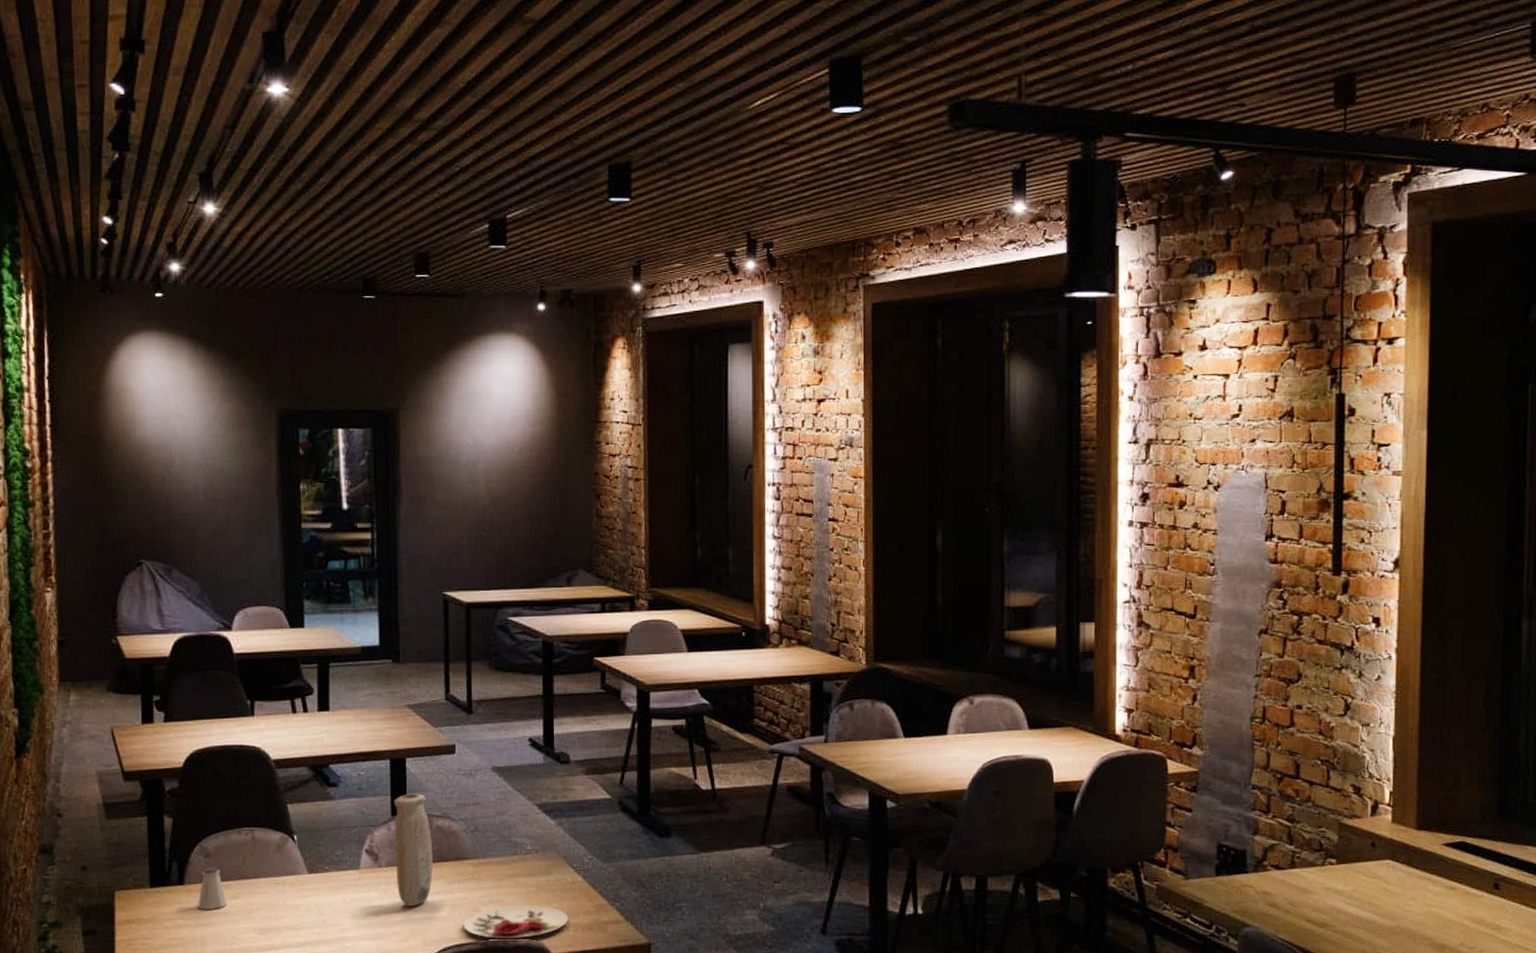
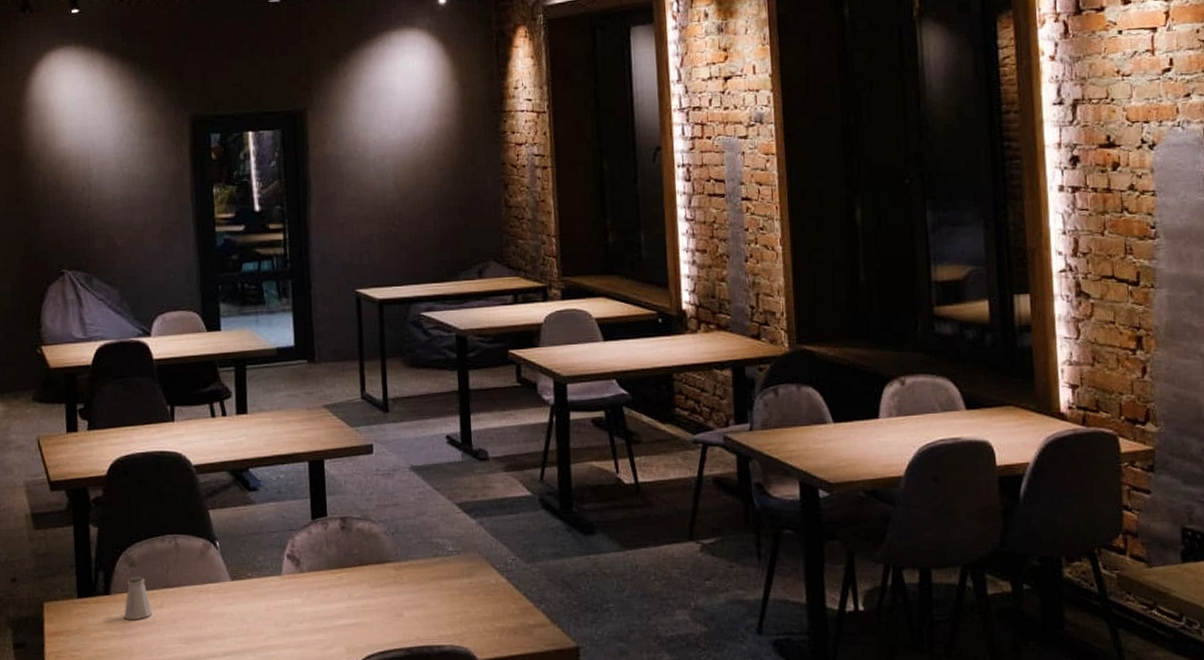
vase: present [394,793,434,906] -> none [314,495,355,613]
plate: present [463,905,569,938] -> none [386,609,494,644]

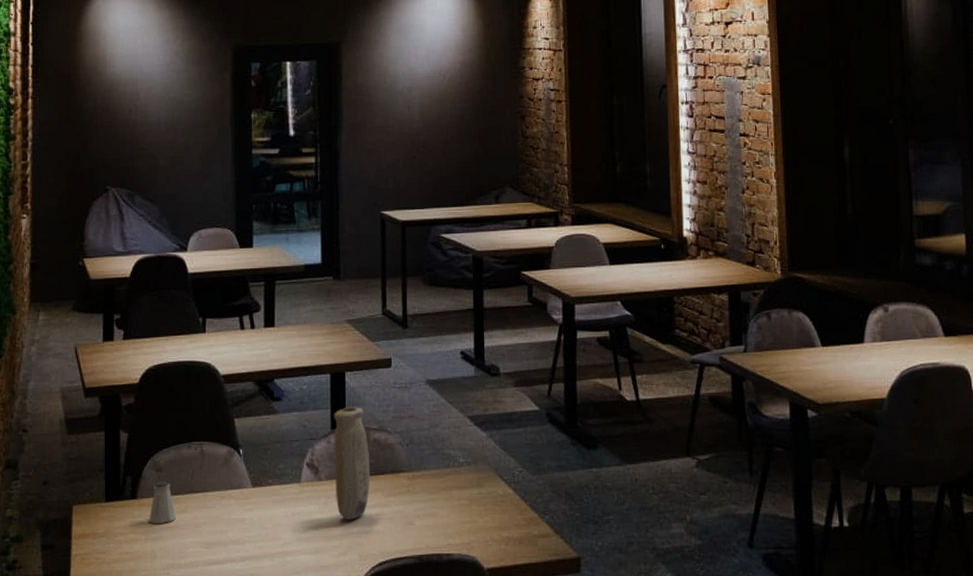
vase: none [314,495,355,613] -> present [334,406,371,520]

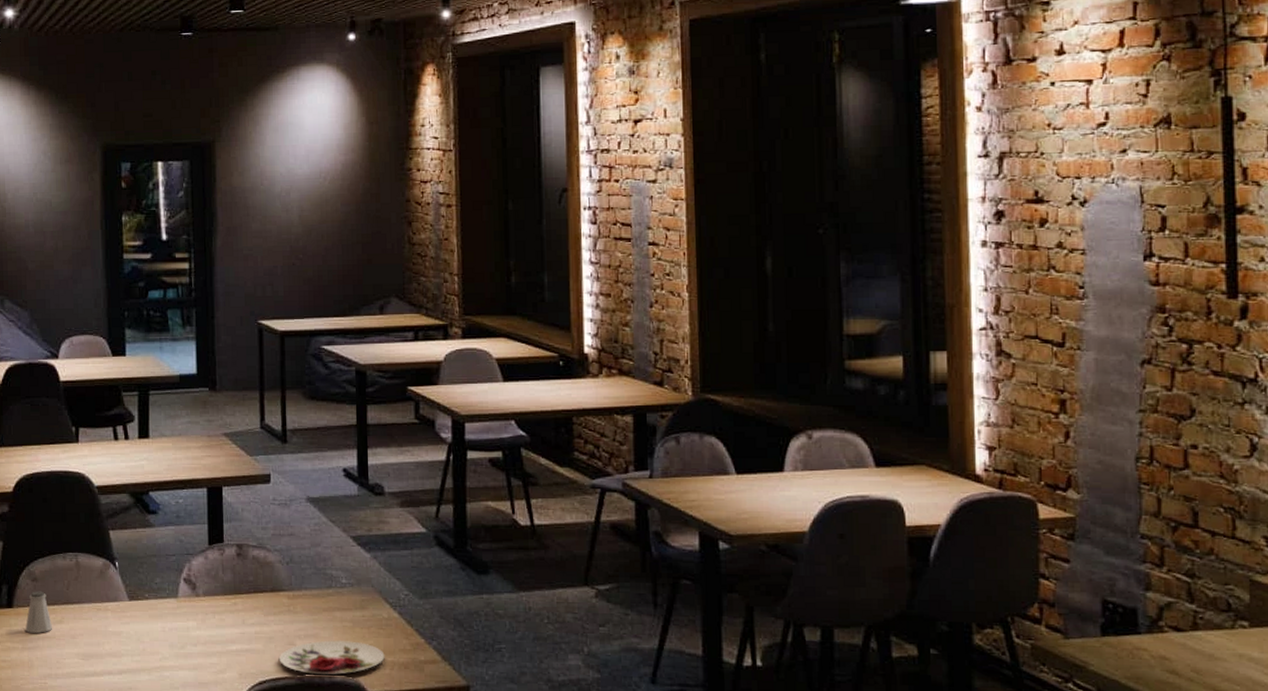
vase: present [334,406,371,520] -> none [211,522,250,638]
plate: none [398,518,500,552] -> present [278,640,385,675]

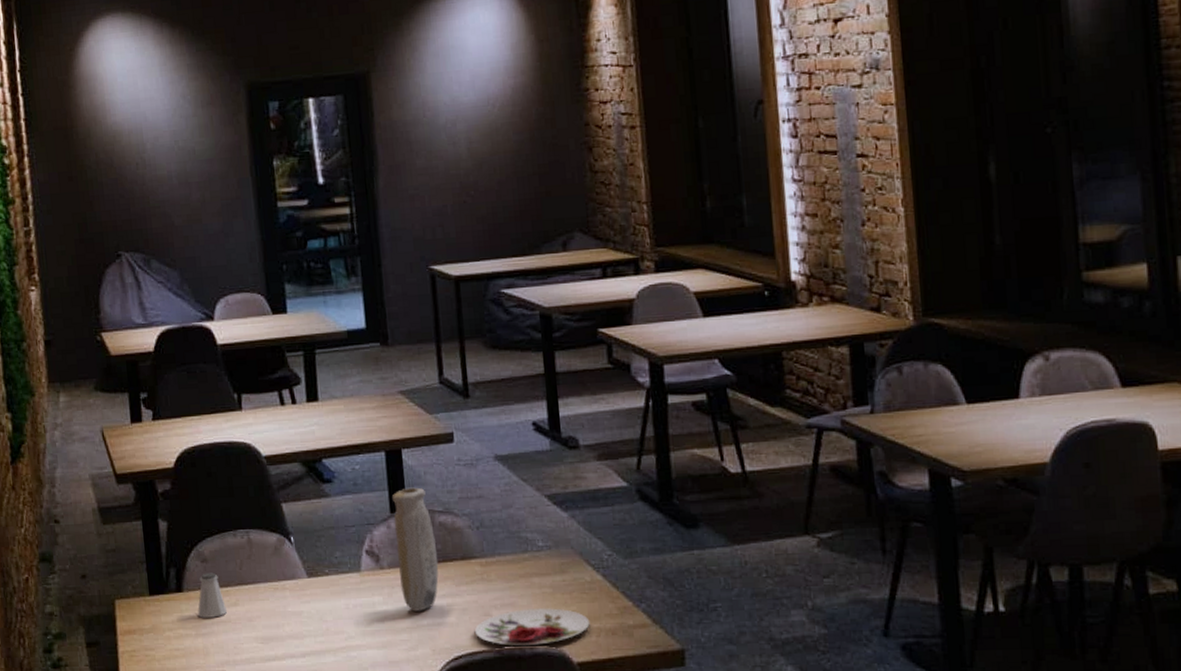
vase: none [211,522,250,638] -> present [393,487,439,612]

